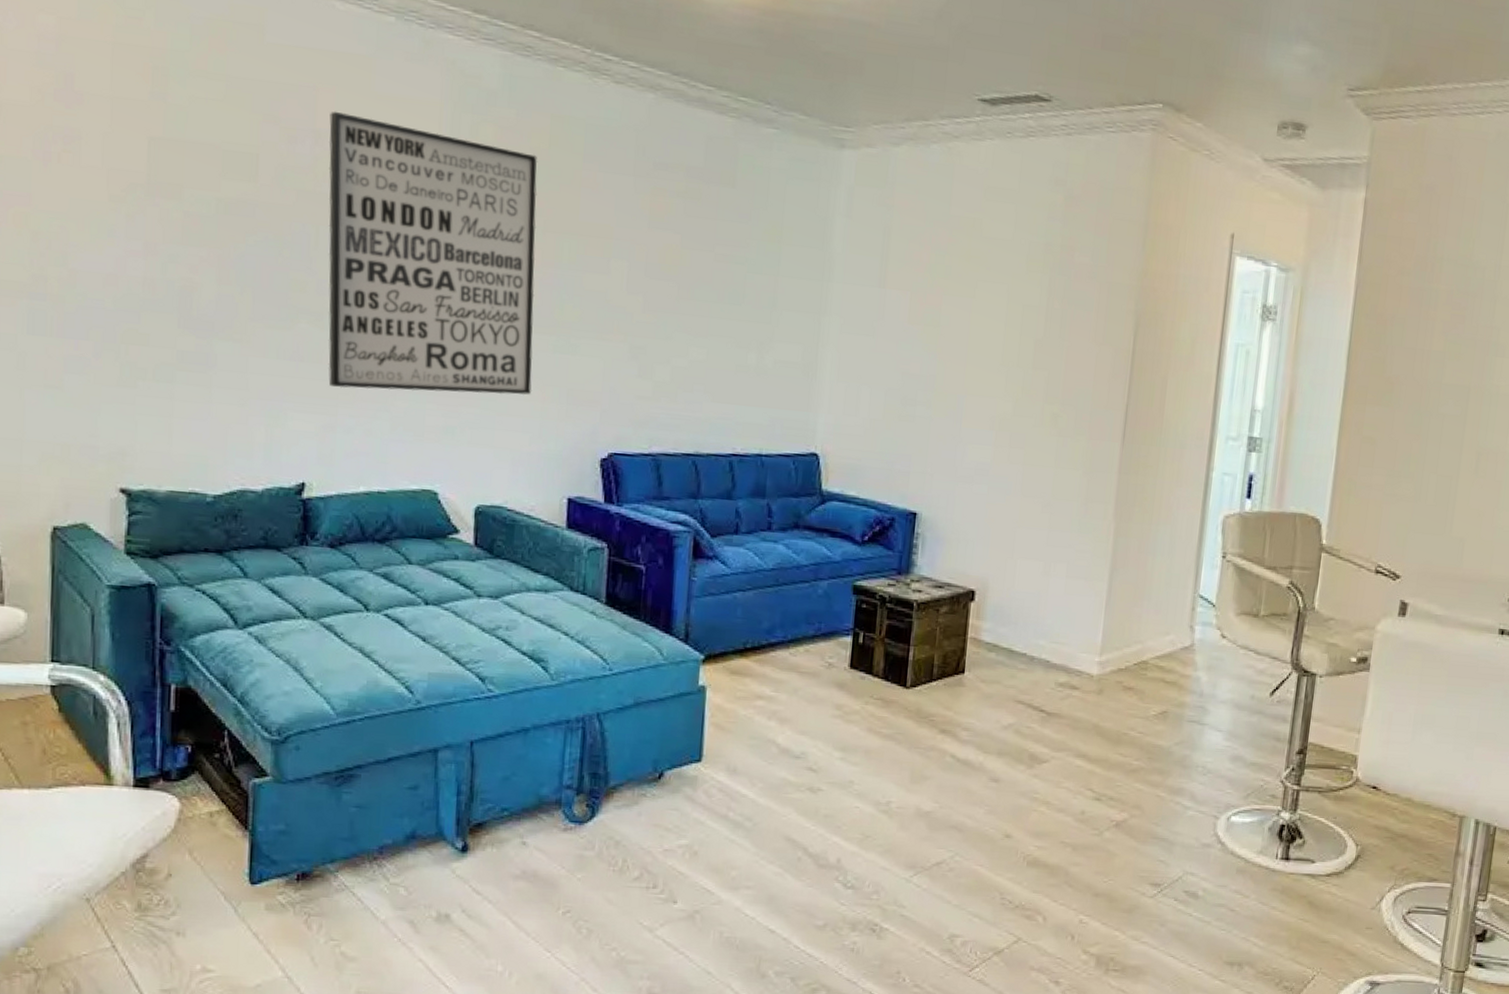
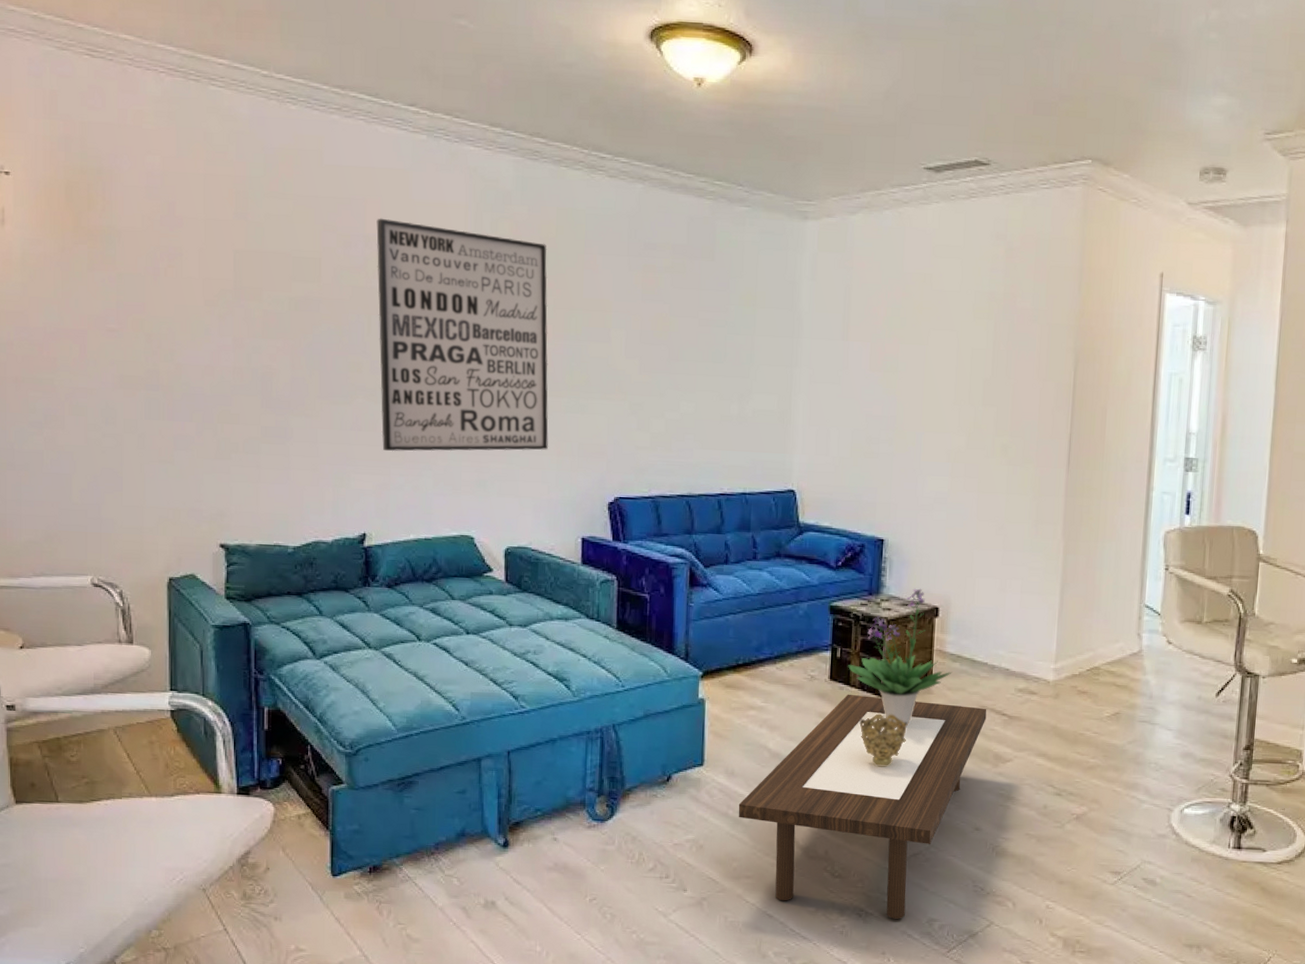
coffee table: none [740,684,1024,935] -> present [738,694,987,919]
potted plant: none [871,568,987,721] -> present [848,588,952,726]
decorative bowl: none [881,707,935,766] -> present [859,713,907,767]

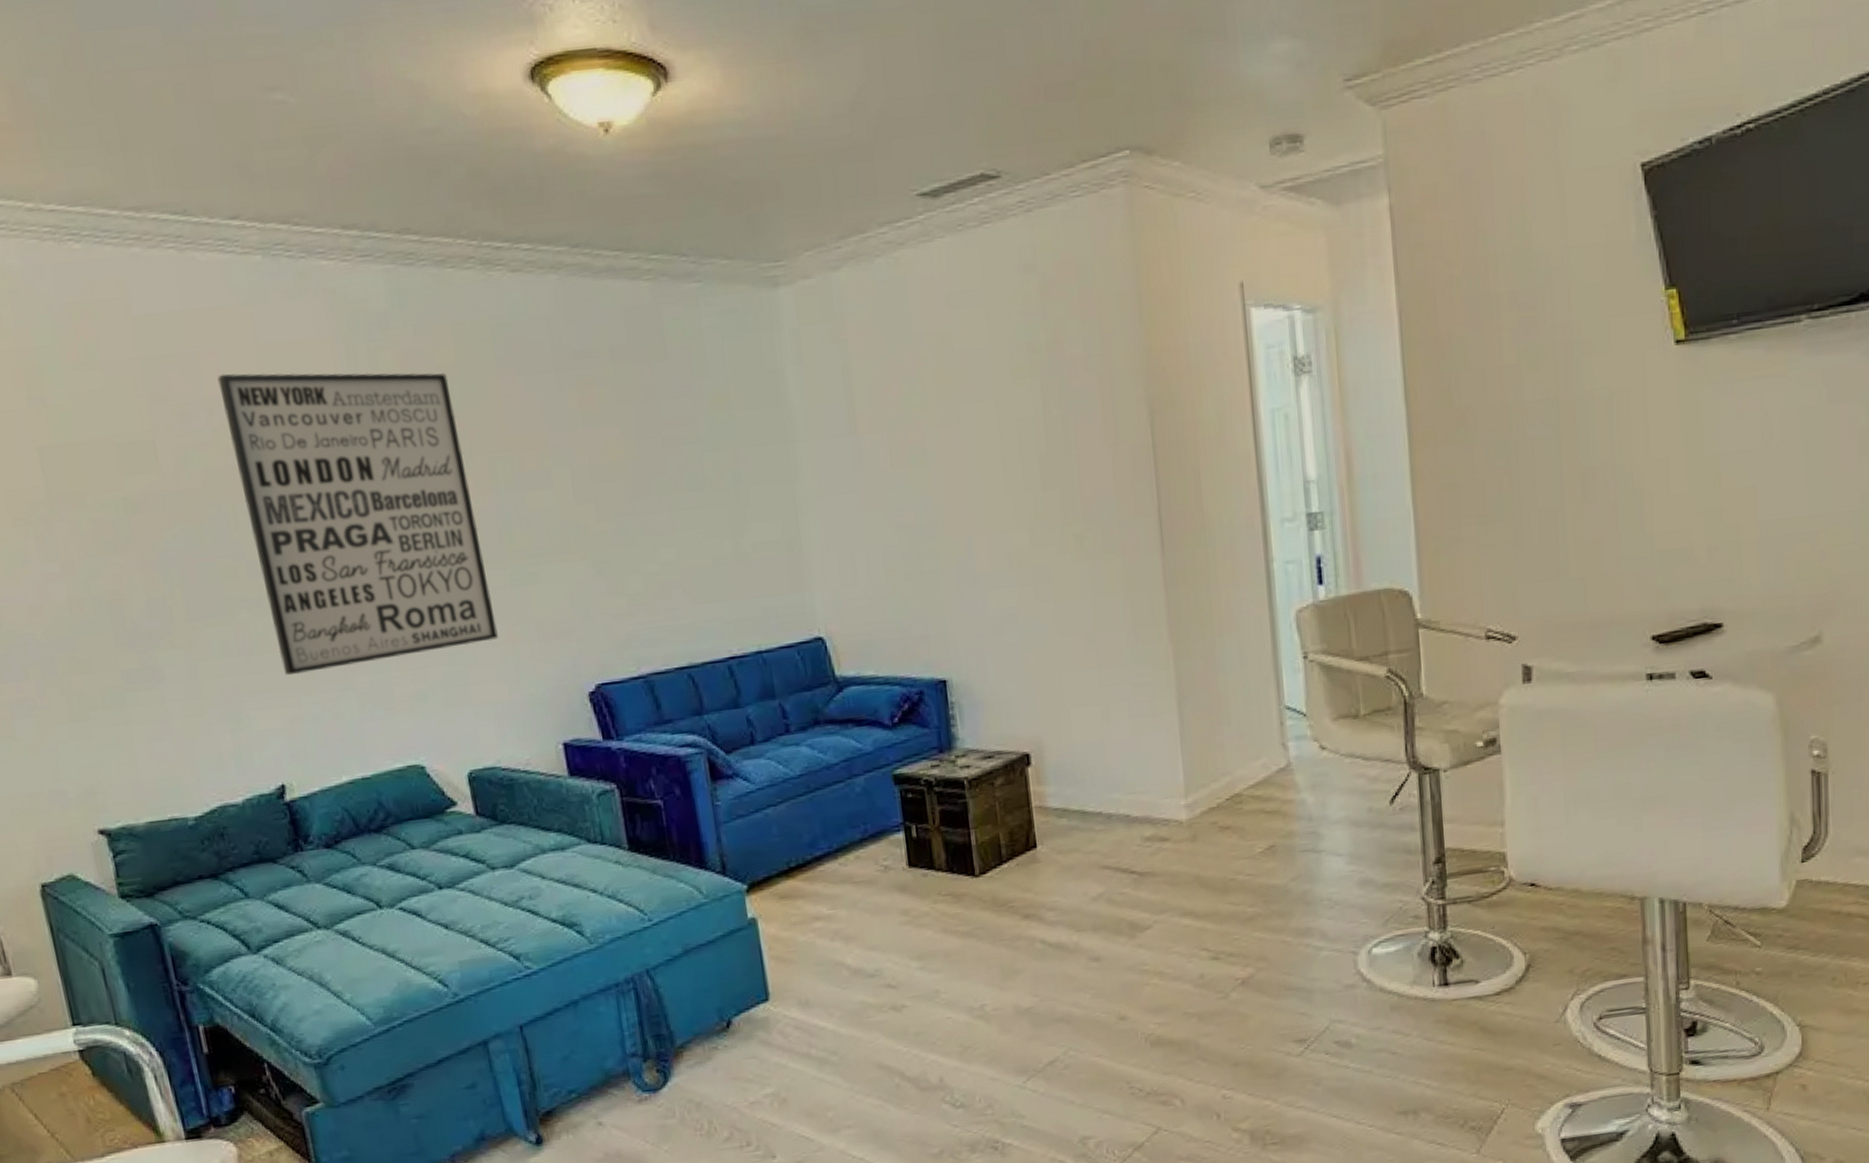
coffee table: present [738,694,987,919] -> none [821,868,1112,1148]
potted plant: present [848,588,952,726] -> none [928,733,1060,908]
decorative bowl: present [859,713,907,767] -> none [954,896,1017,964]

